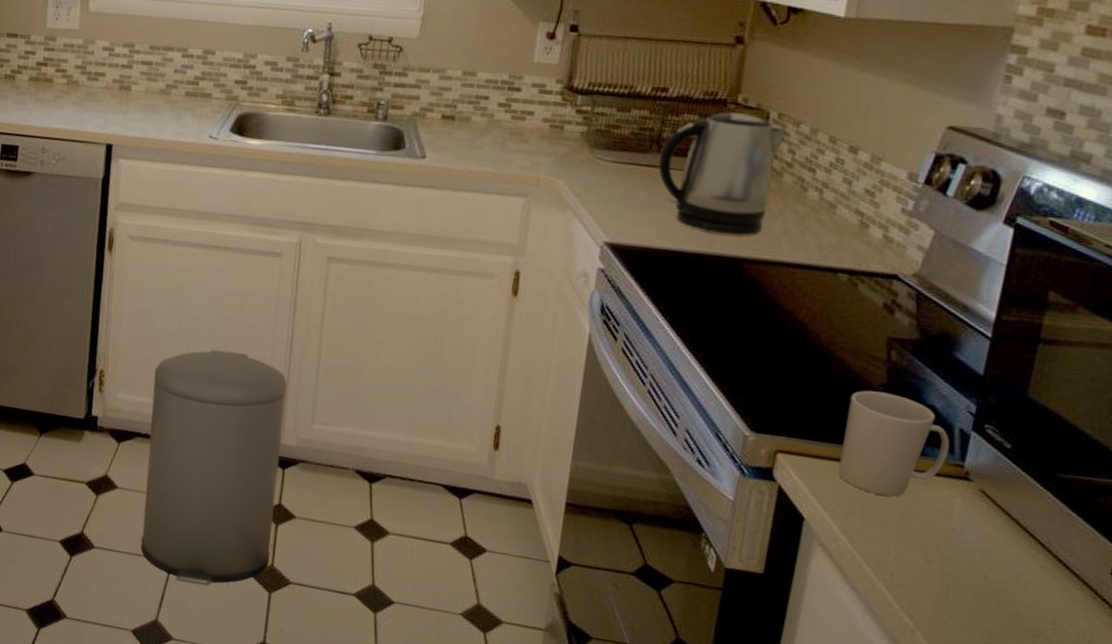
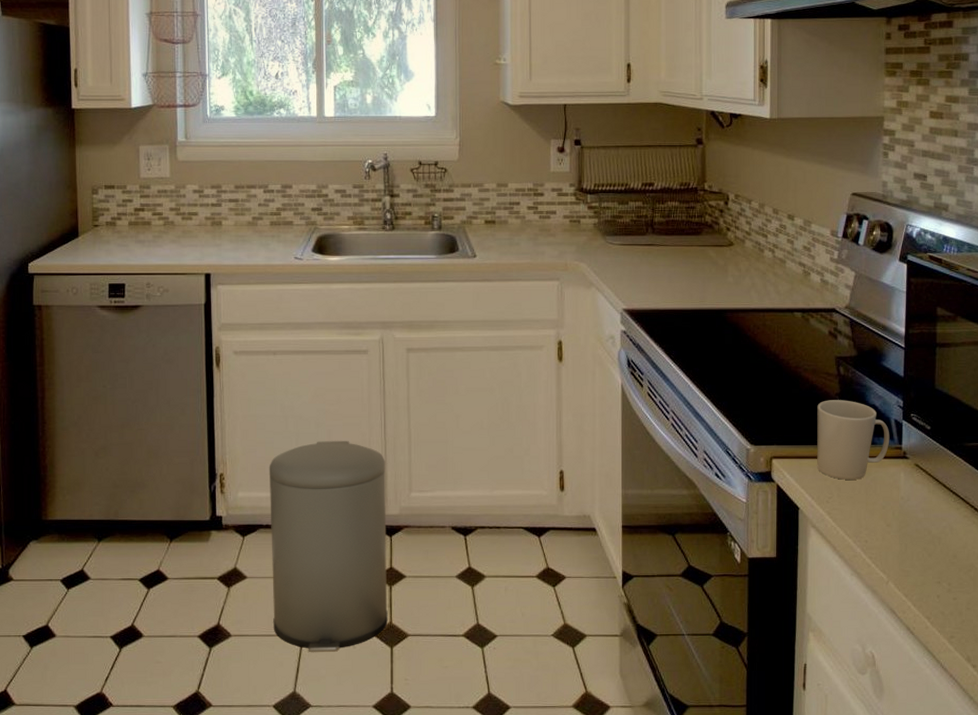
kettle: present [658,112,787,236] -> none [655,197,742,293]

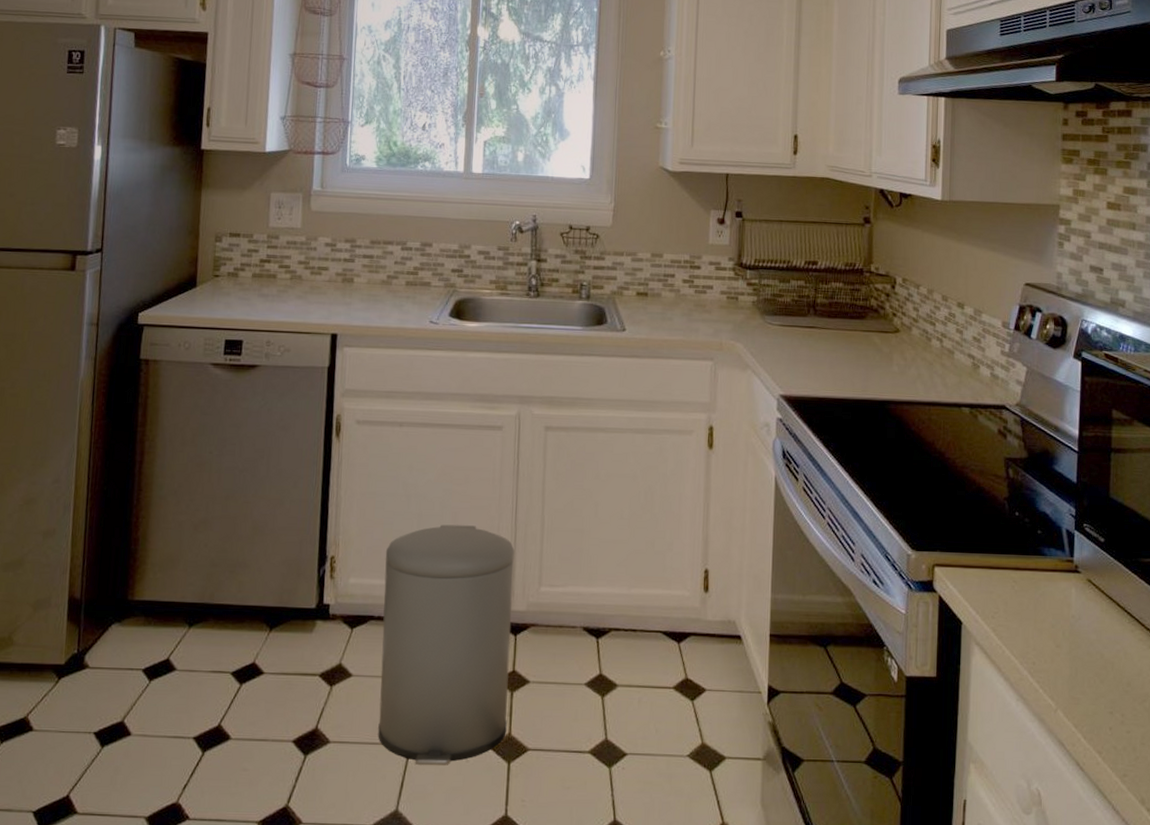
mug: present [817,400,890,480] -> none [982,504,1061,594]

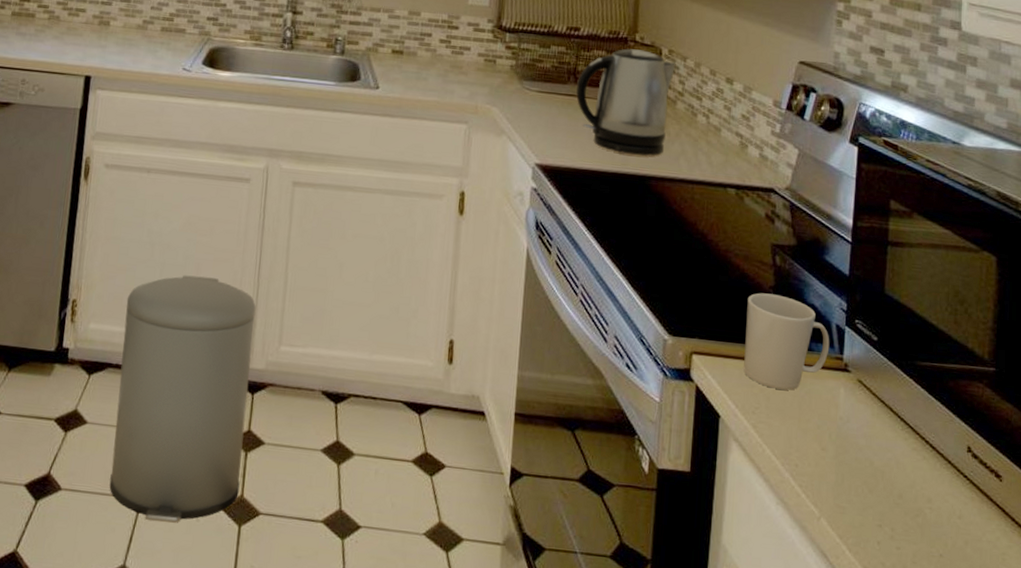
kettle: none [816,279,910,382] -> present [576,48,676,157]
mug: none [982,504,1061,594] -> present [743,292,830,390]

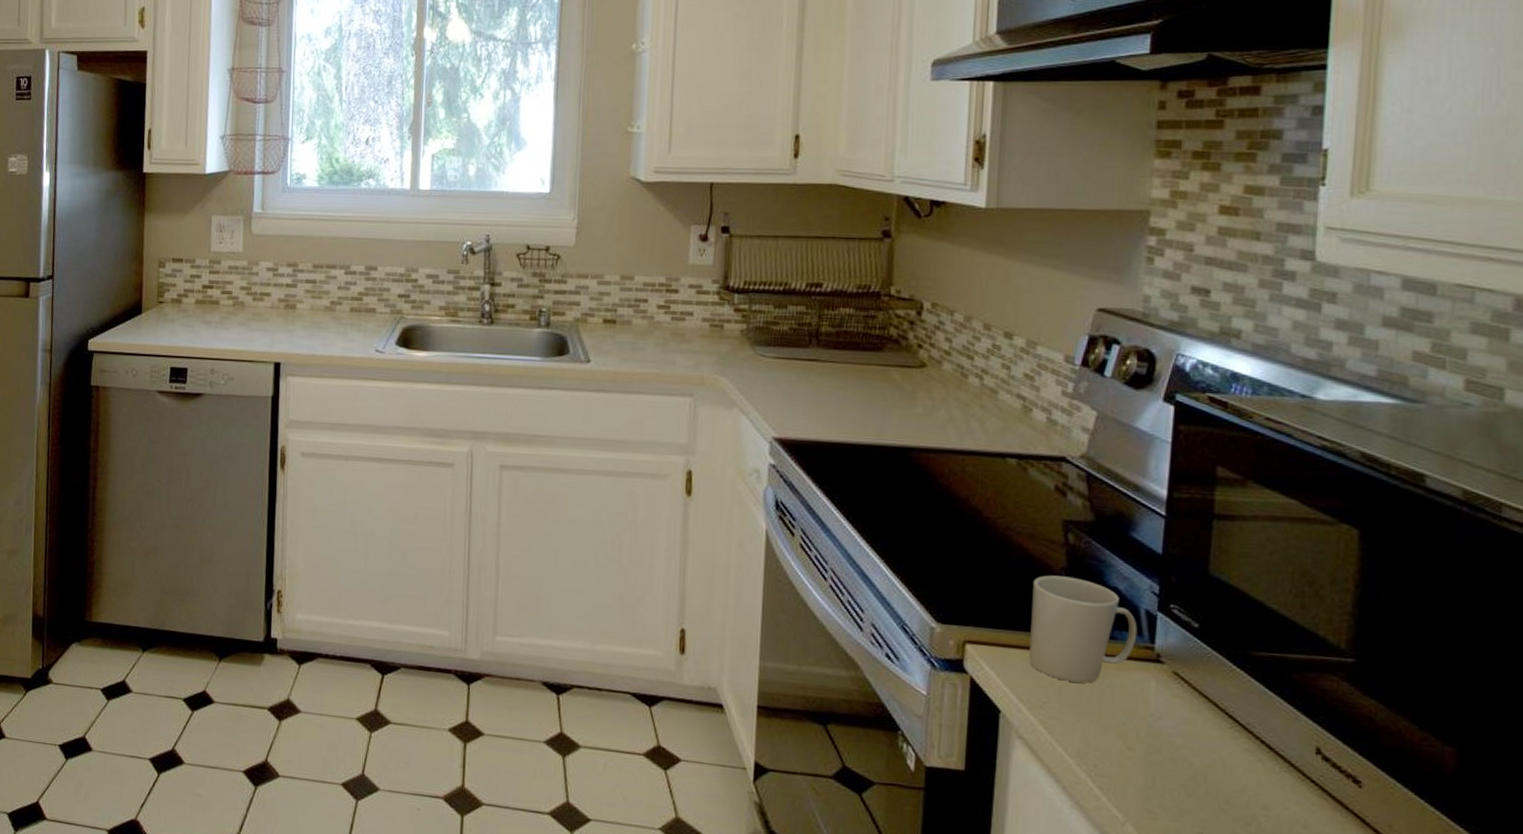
pedal bin: present [109,275,256,523] -> none [327,564,467,812]
kettle: present [576,48,676,157] -> none [820,304,941,426]

